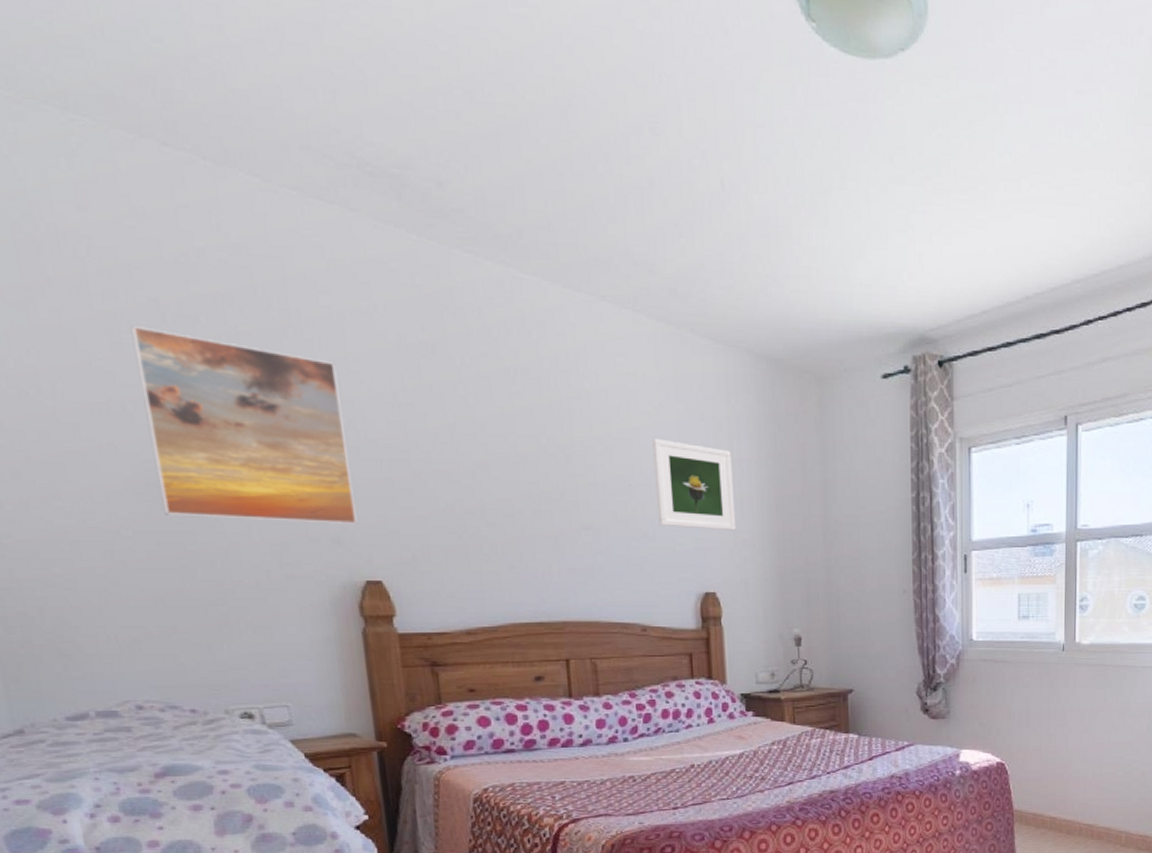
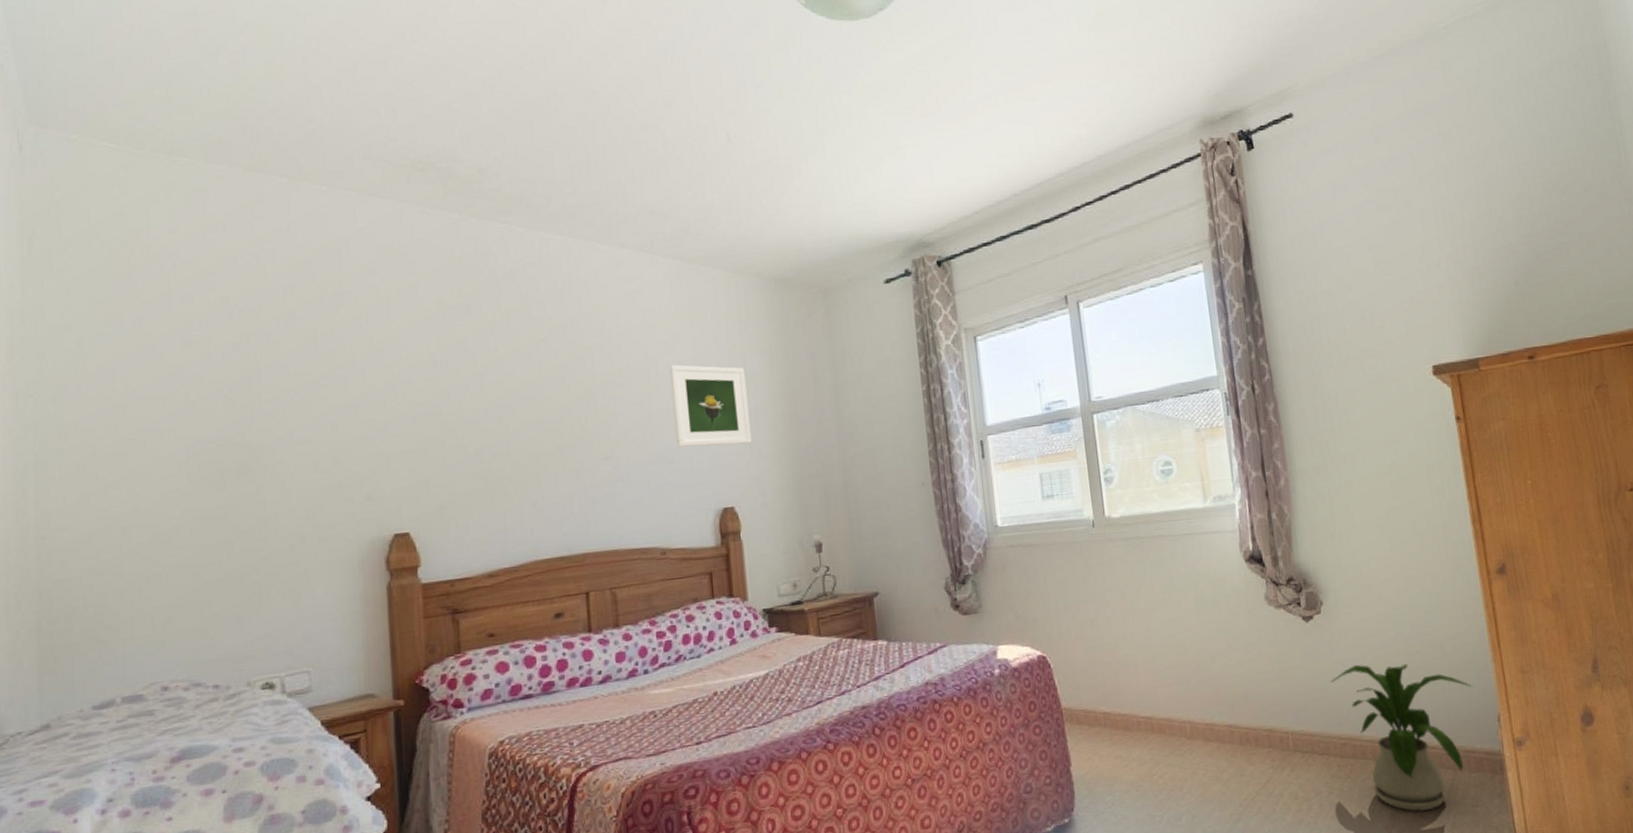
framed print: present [130,325,357,524] -> none [201,322,389,492]

